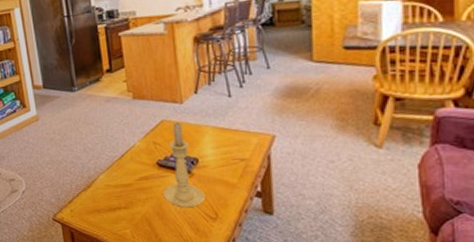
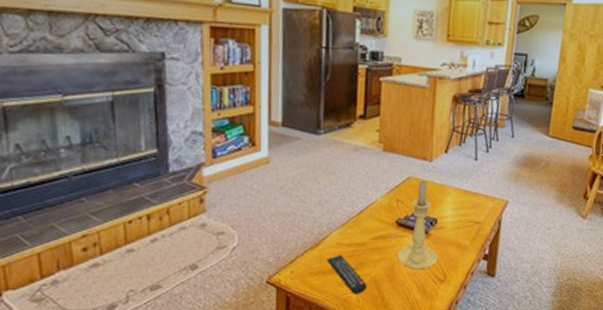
remote control: none [99,195,140,231] -> present [327,255,368,295]

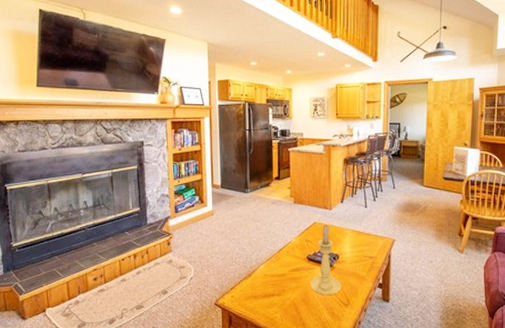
remote control: present [327,255,368,295] -> none [257,283,288,315]

